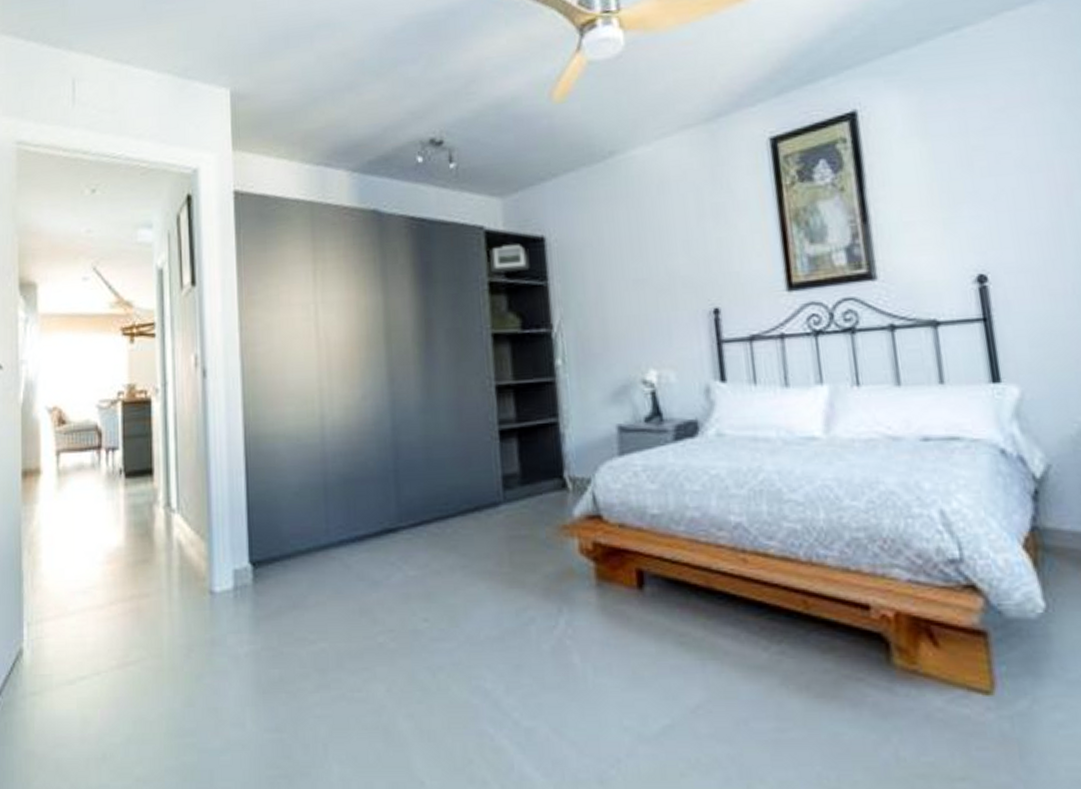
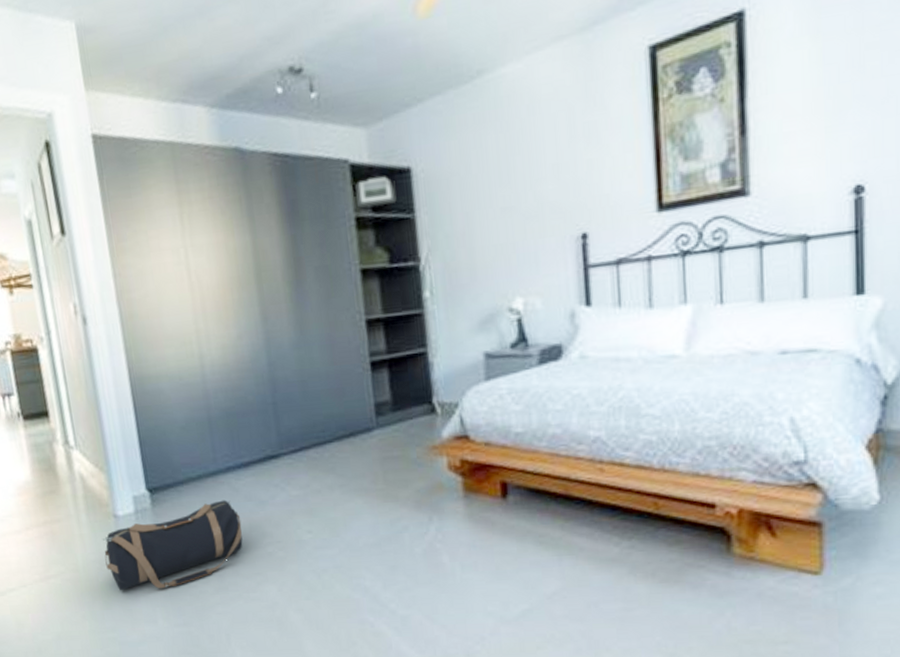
duffel bag: none [193,578,351,684] -> present [102,500,243,591]

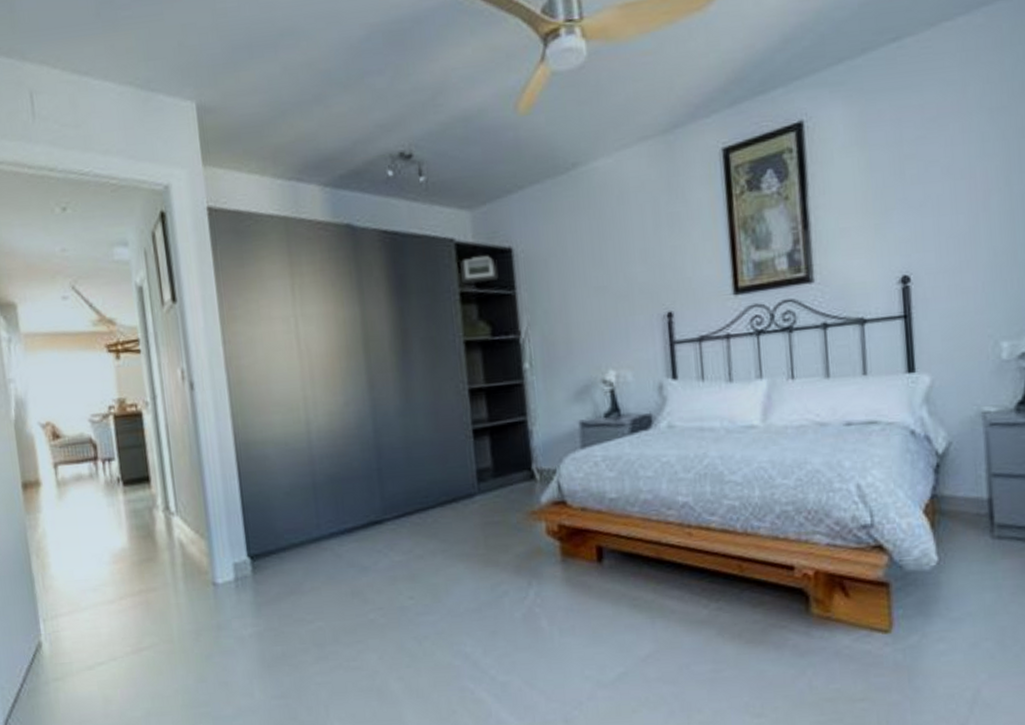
duffel bag: present [102,500,243,591] -> none [199,566,345,663]

